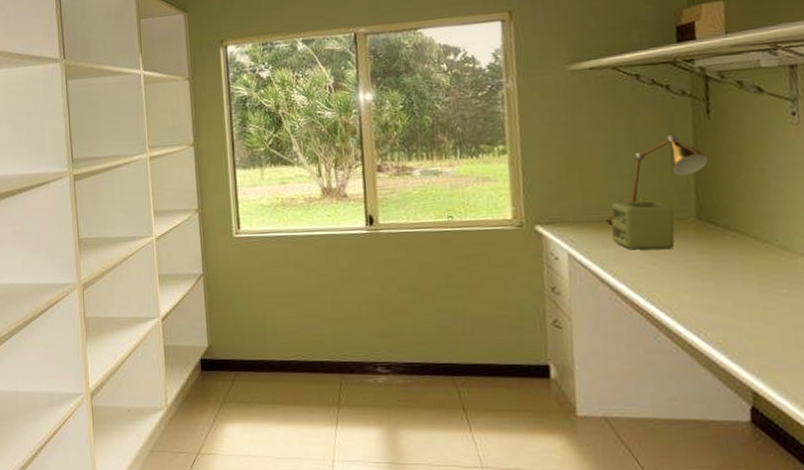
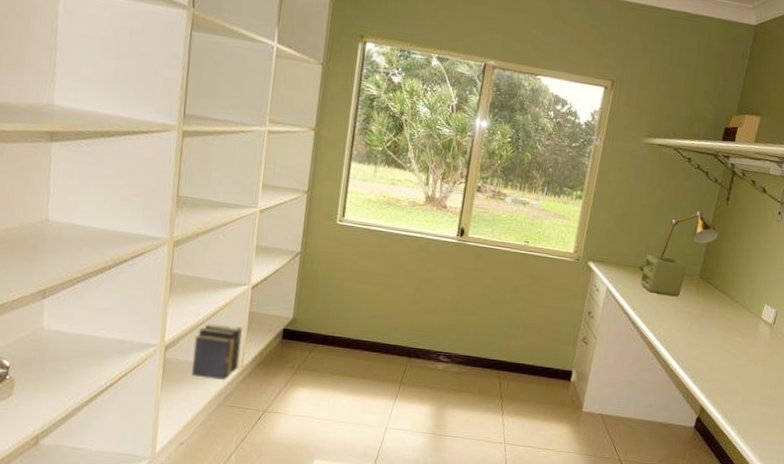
books: none [116,362,164,423] -> present [192,323,243,380]

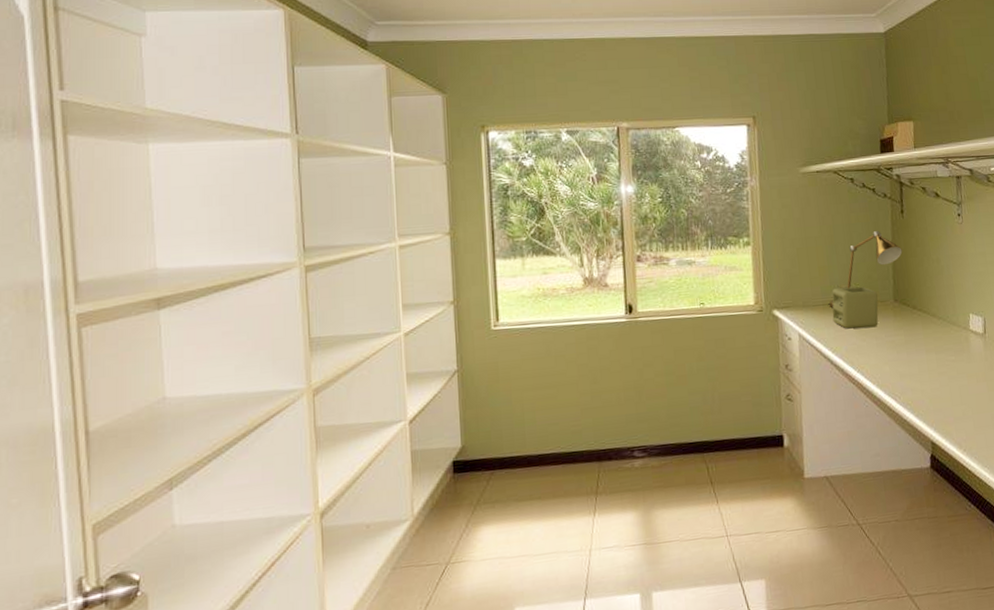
books: present [192,323,243,380] -> none [353,470,409,542]

